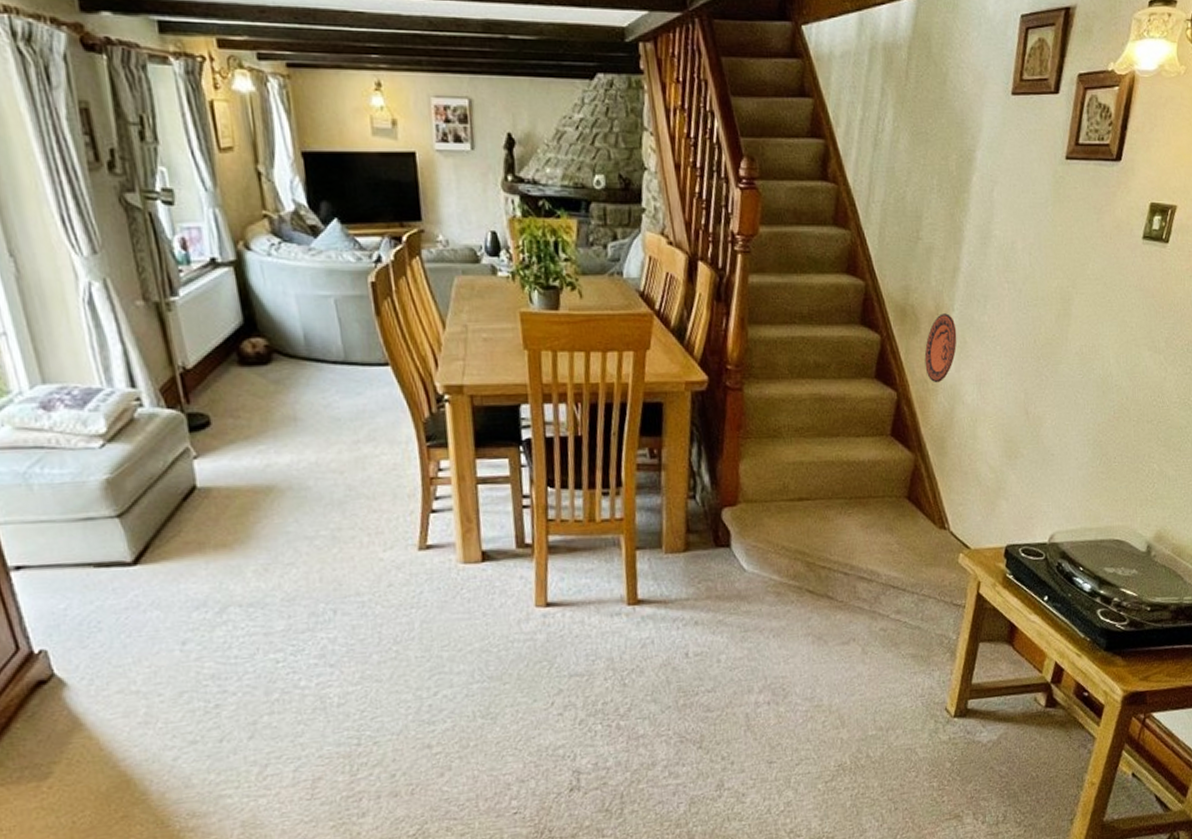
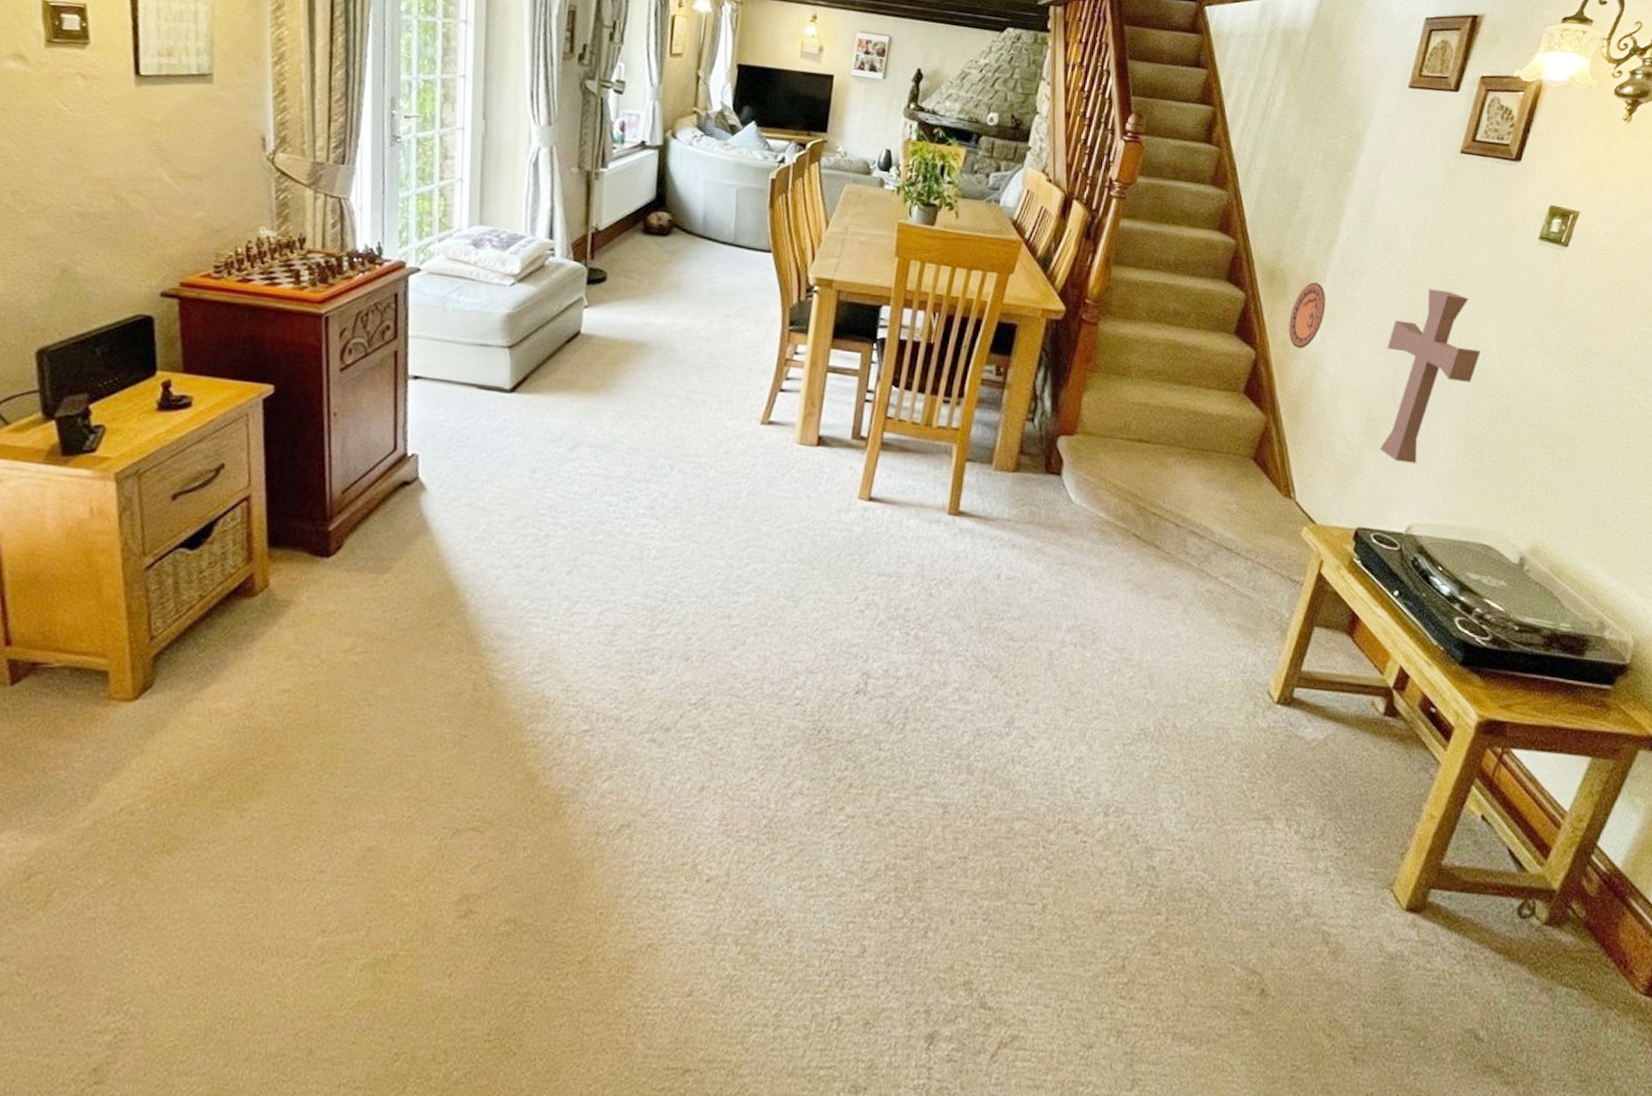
decorative cross: none [1016,303,1100,477] -> present [1380,289,1481,464]

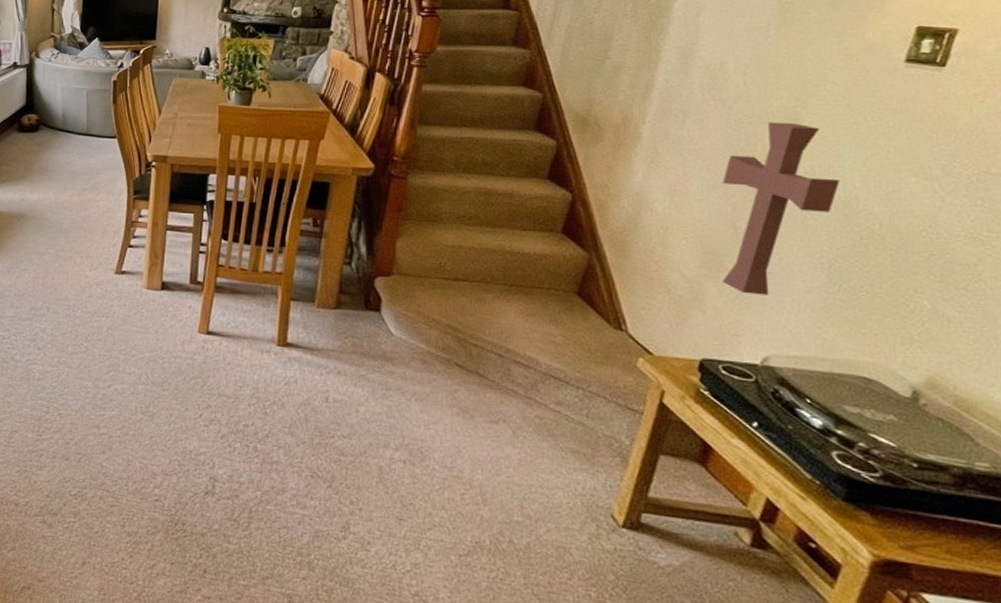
decorative plate: present [1288,282,1326,350] -> none [606,125,647,189]

